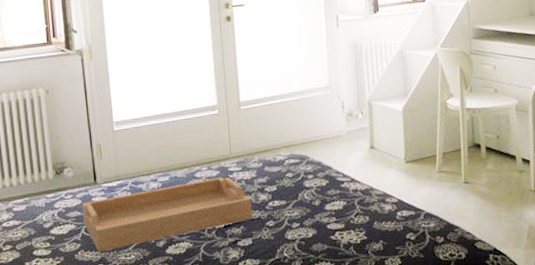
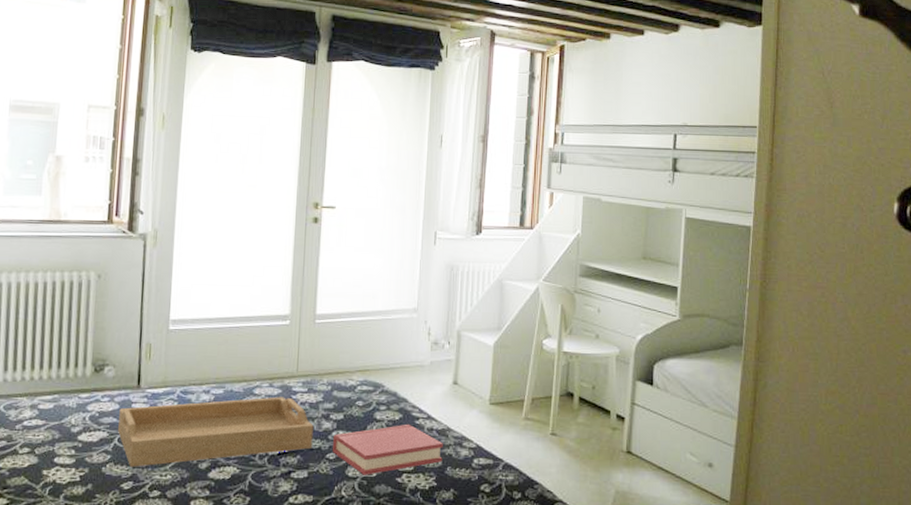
hardback book: none [270,188,369,237] -> present [333,424,443,475]

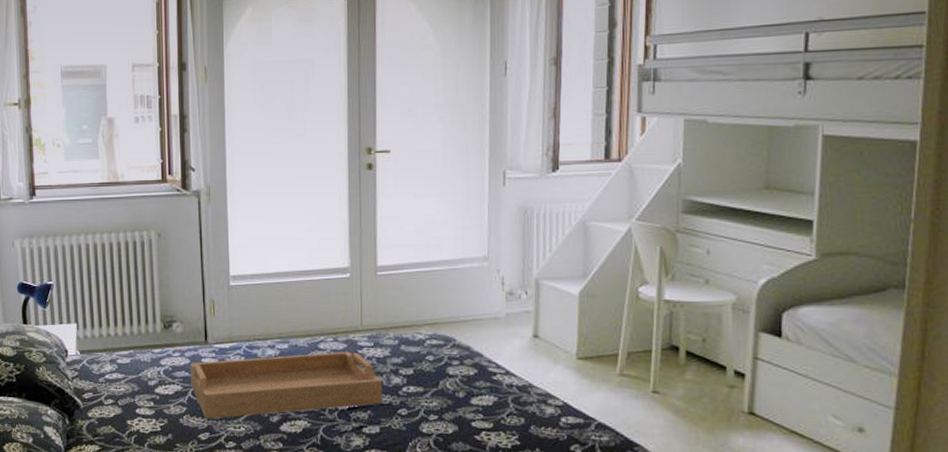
hardback book: present [333,424,443,475] -> none [404,379,525,432]

